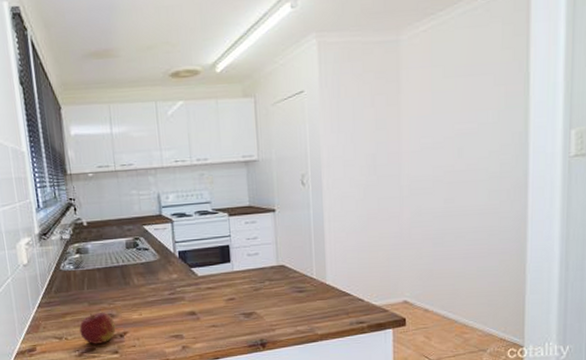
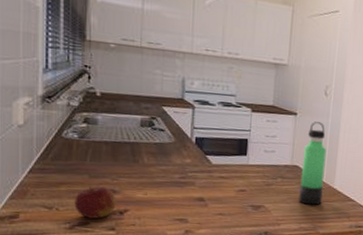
thermos bottle: none [287,215,315,305] -> present [299,121,327,205]

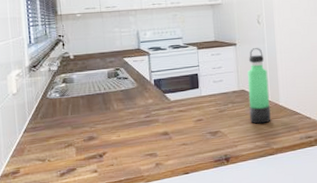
apple: present [74,186,116,219] -> none [62,134,96,165]

